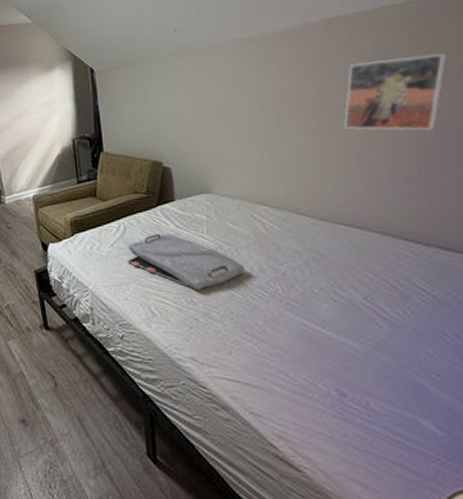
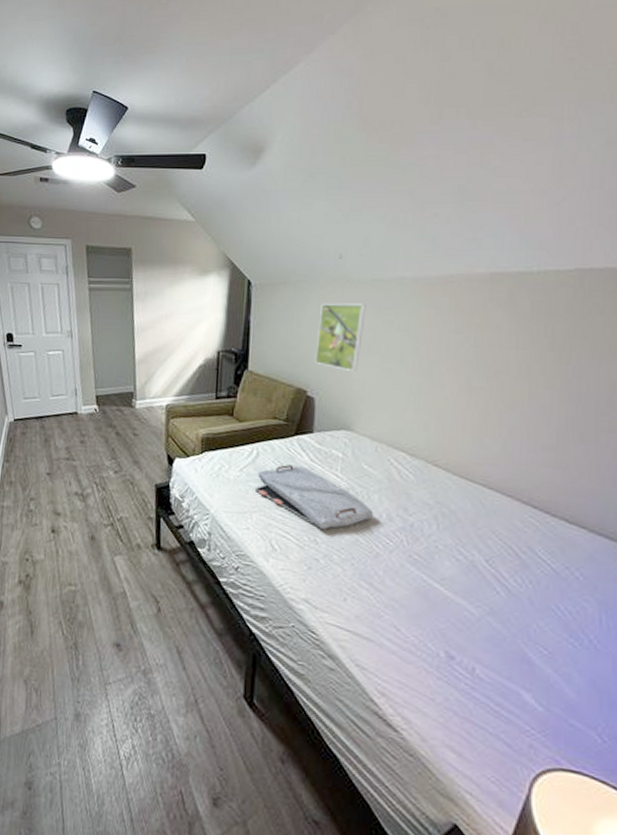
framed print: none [163,71,209,137] -> present [314,303,366,371]
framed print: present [343,52,448,131] -> none [491,323,601,401]

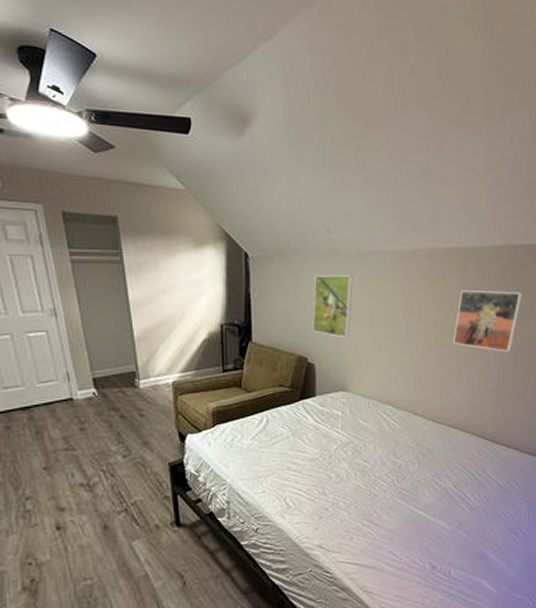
serving tray: present [254,464,374,529] -> none [267,428,370,481]
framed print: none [491,323,601,401] -> present [452,290,523,352]

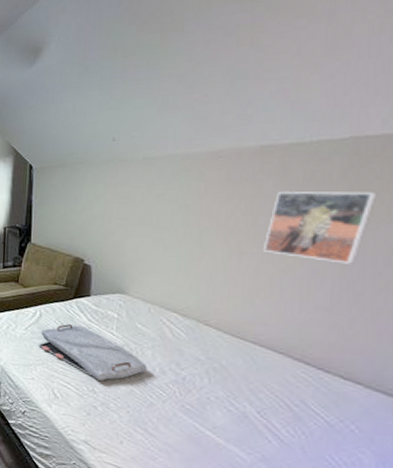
serving tray: none [267,428,370,481] -> present [38,324,148,381]
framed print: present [312,275,353,337] -> none [91,180,139,241]

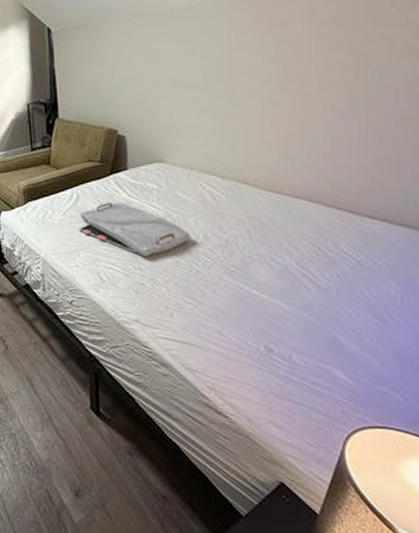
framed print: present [262,191,378,264] -> none [294,25,398,104]

